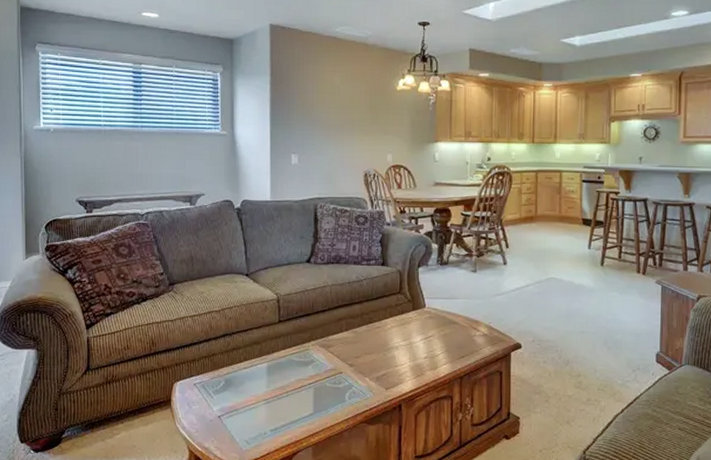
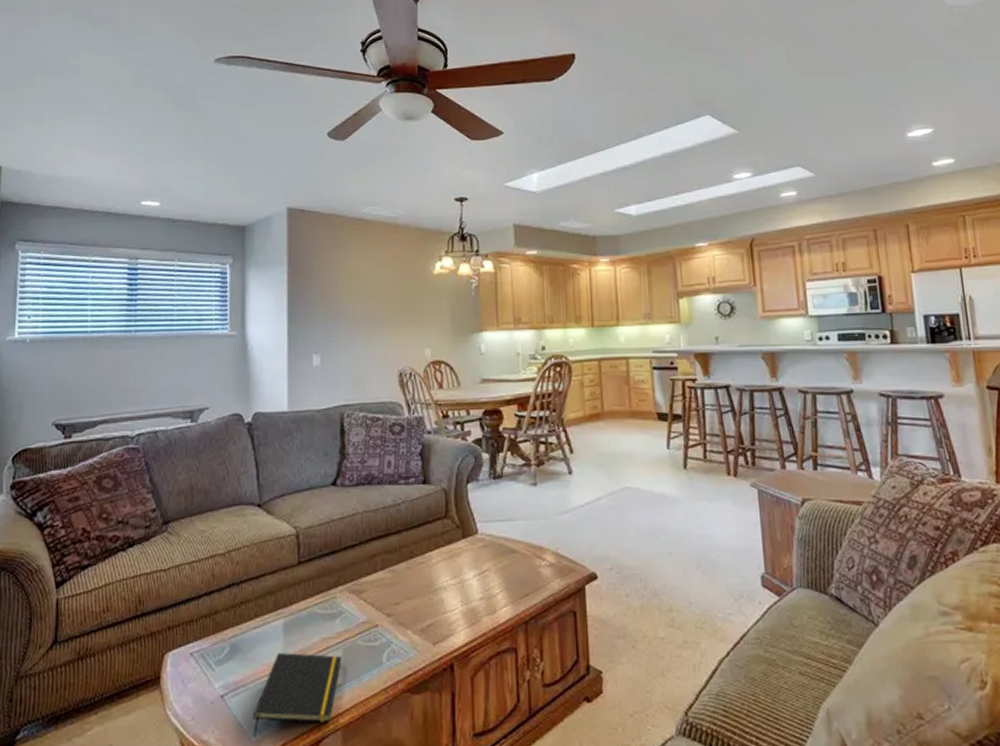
notepad: none [243,388,313,448] -> present [252,653,342,738]

